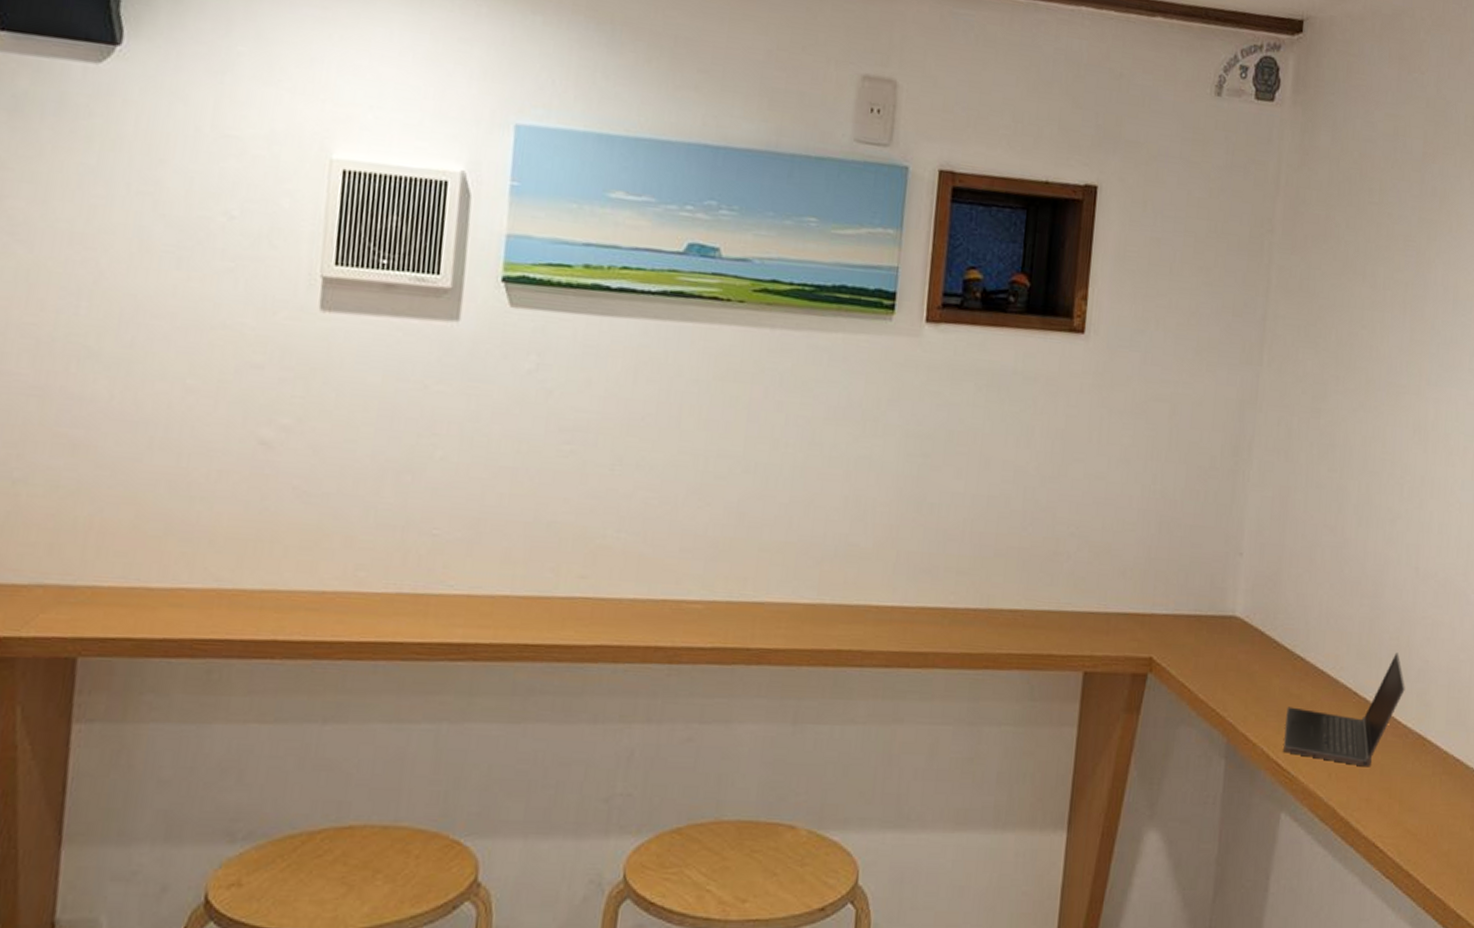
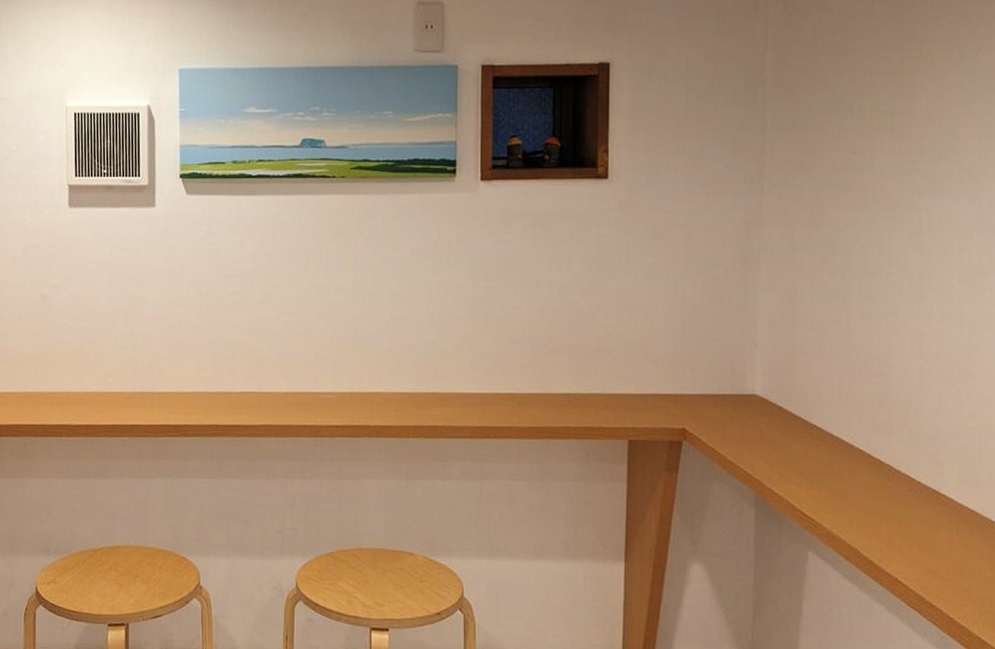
laptop computer: present [1284,652,1405,767] -> none [807,421,917,516]

